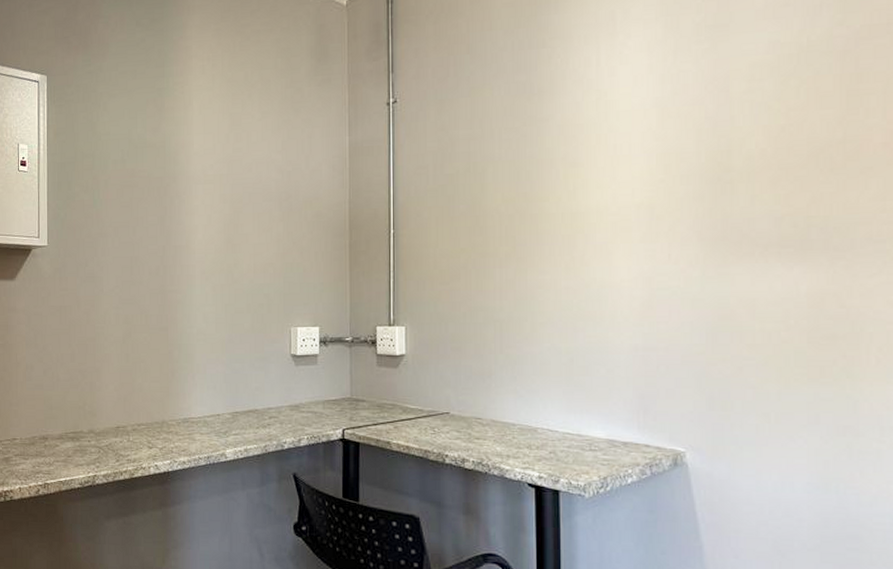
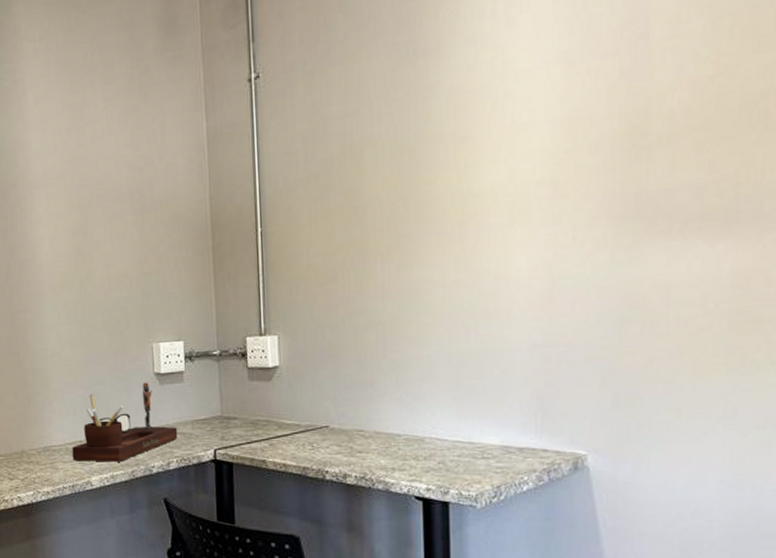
desk organizer: none [210,363,310,436] -> present [72,382,178,462]

